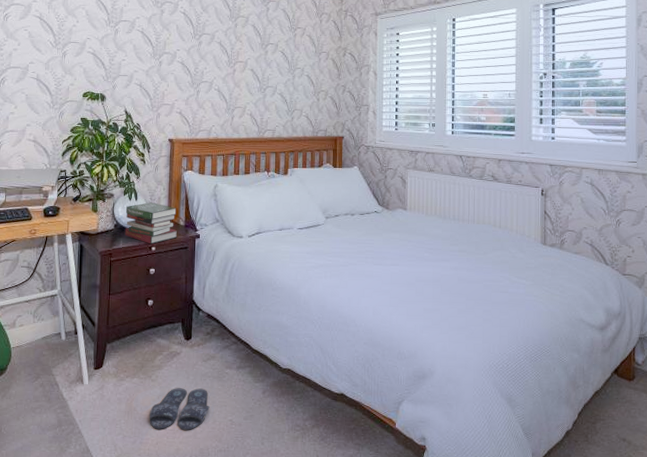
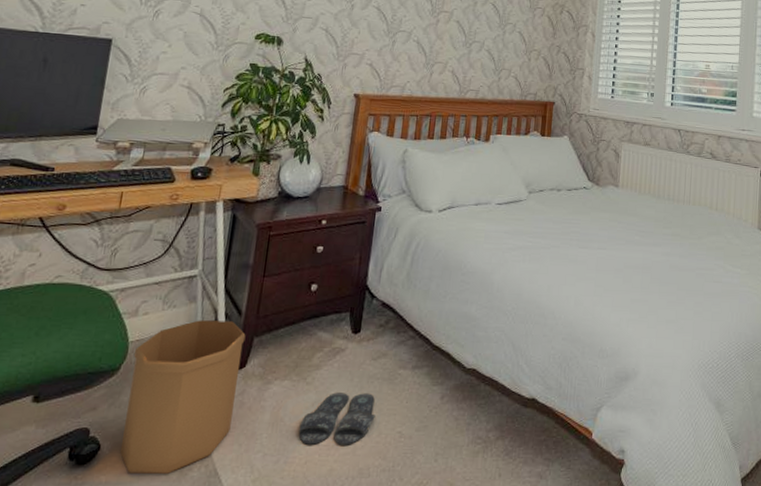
trash bin: none [14,330,100,450] -> present [119,320,246,474]
books: present [125,202,178,244] -> none [290,167,357,217]

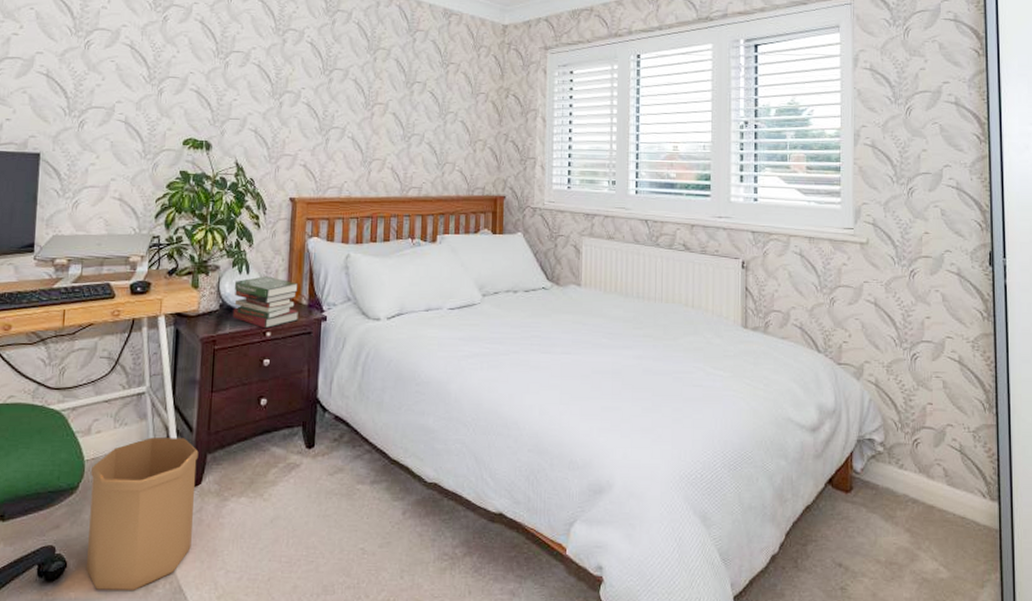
books: none [290,167,357,217] -> present [232,276,300,329]
slippers: present [298,392,376,447] -> none [259,509,336,563]

